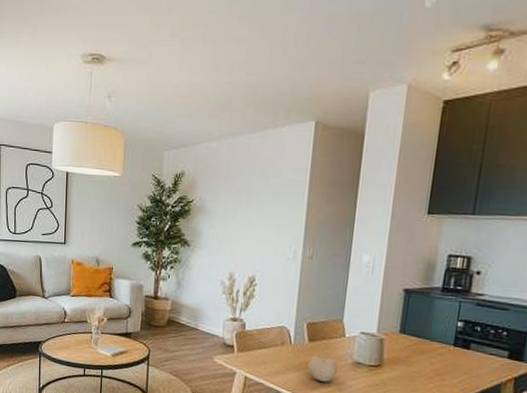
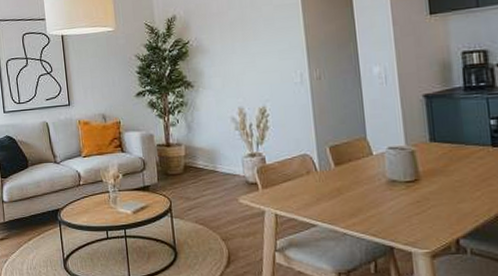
fruit: present [308,353,338,382] -> none [339,177,373,207]

